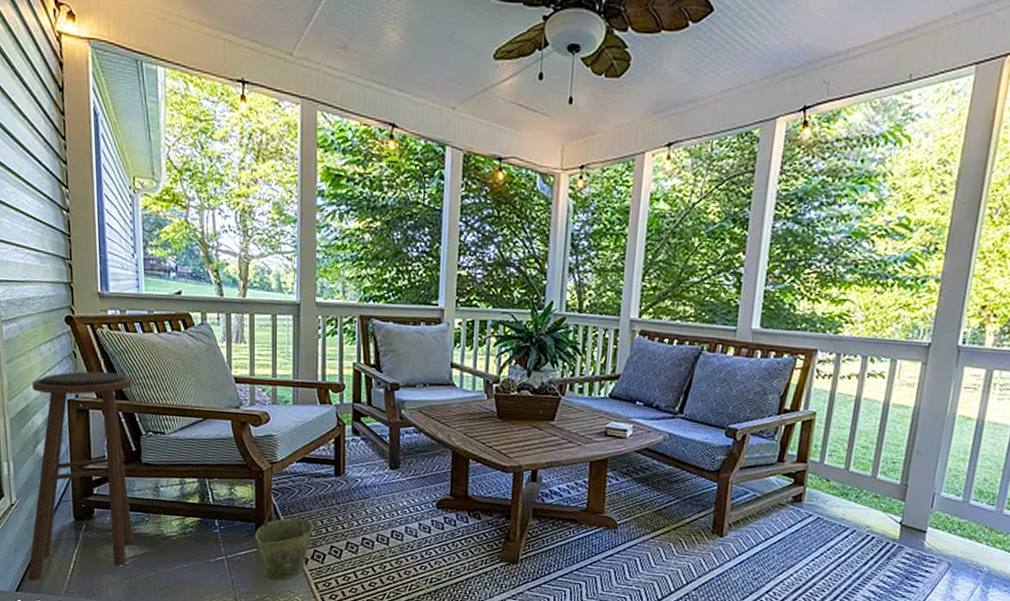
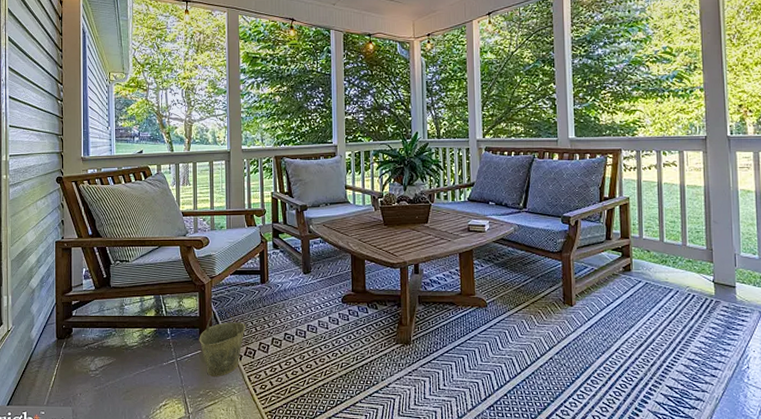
stool: present [28,371,134,581] -> none [18,217,105,395]

